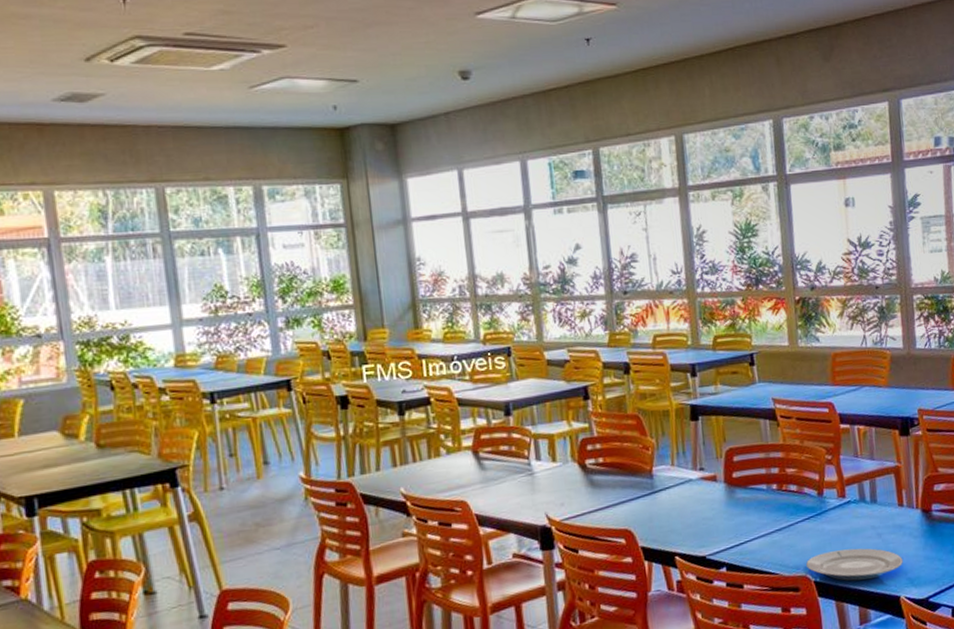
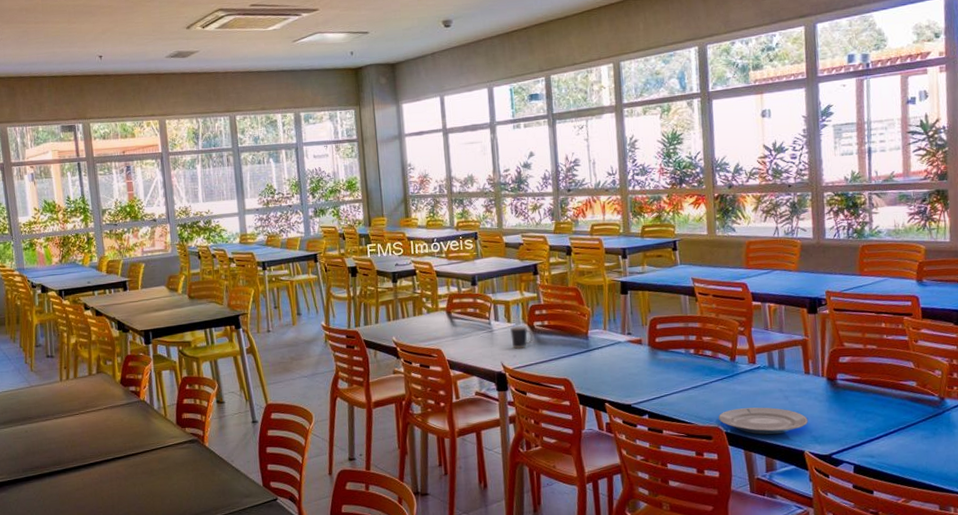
mug: none [555,465,584,496] -> present [509,325,533,350]

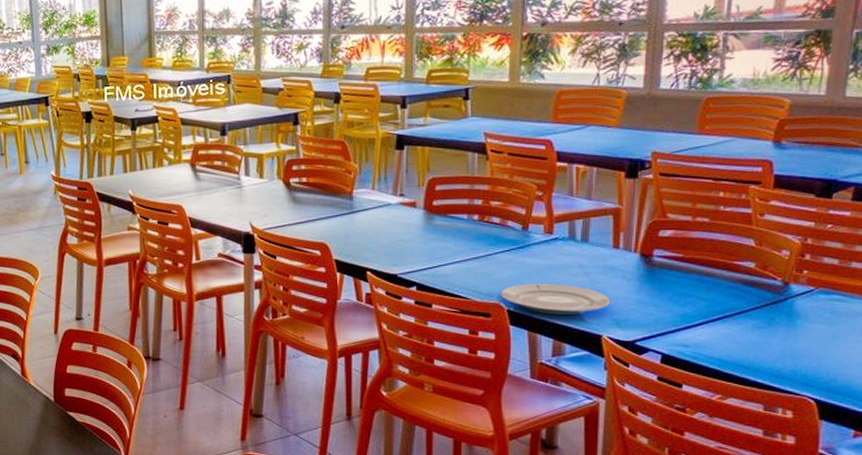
mug: present [509,325,533,350] -> none [261,181,287,209]

